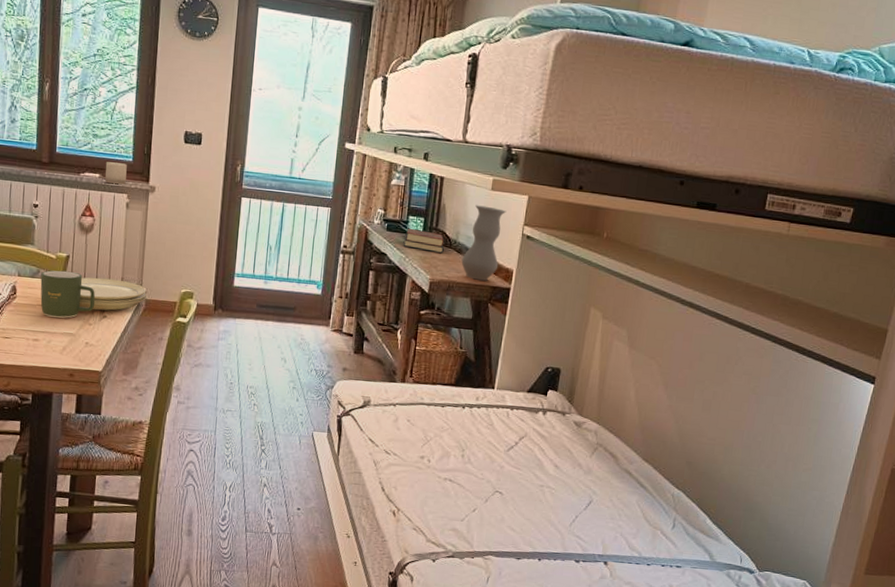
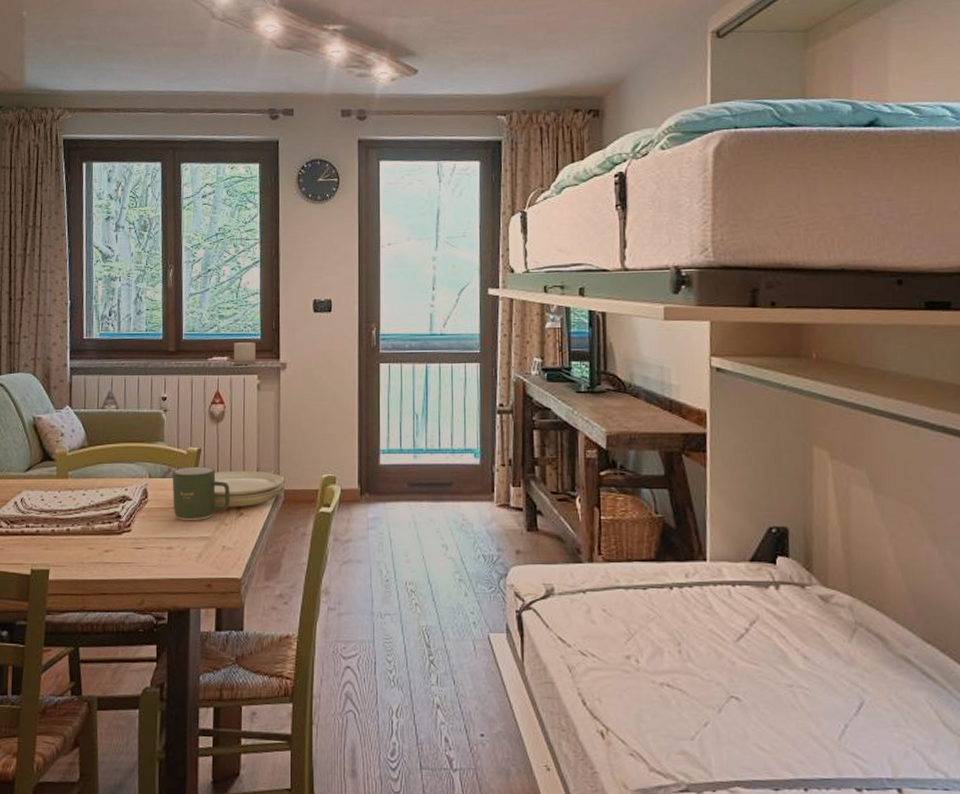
books: present [403,228,444,254] -> none [568,375,618,401]
vase: present [461,205,507,281] -> none [641,339,687,427]

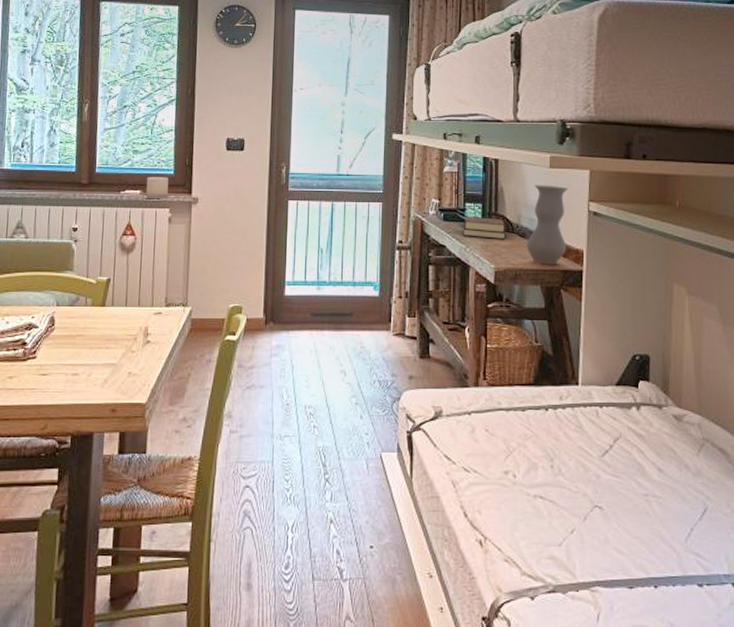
mug: present [172,466,231,521] -> none [80,295,138,348]
plate: present [214,470,286,508] -> none [121,300,193,336]
books: none [568,375,618,401] -> present [462,216,506,240]
vase: none [641,339,687,427] -> present [526,185,569,265]

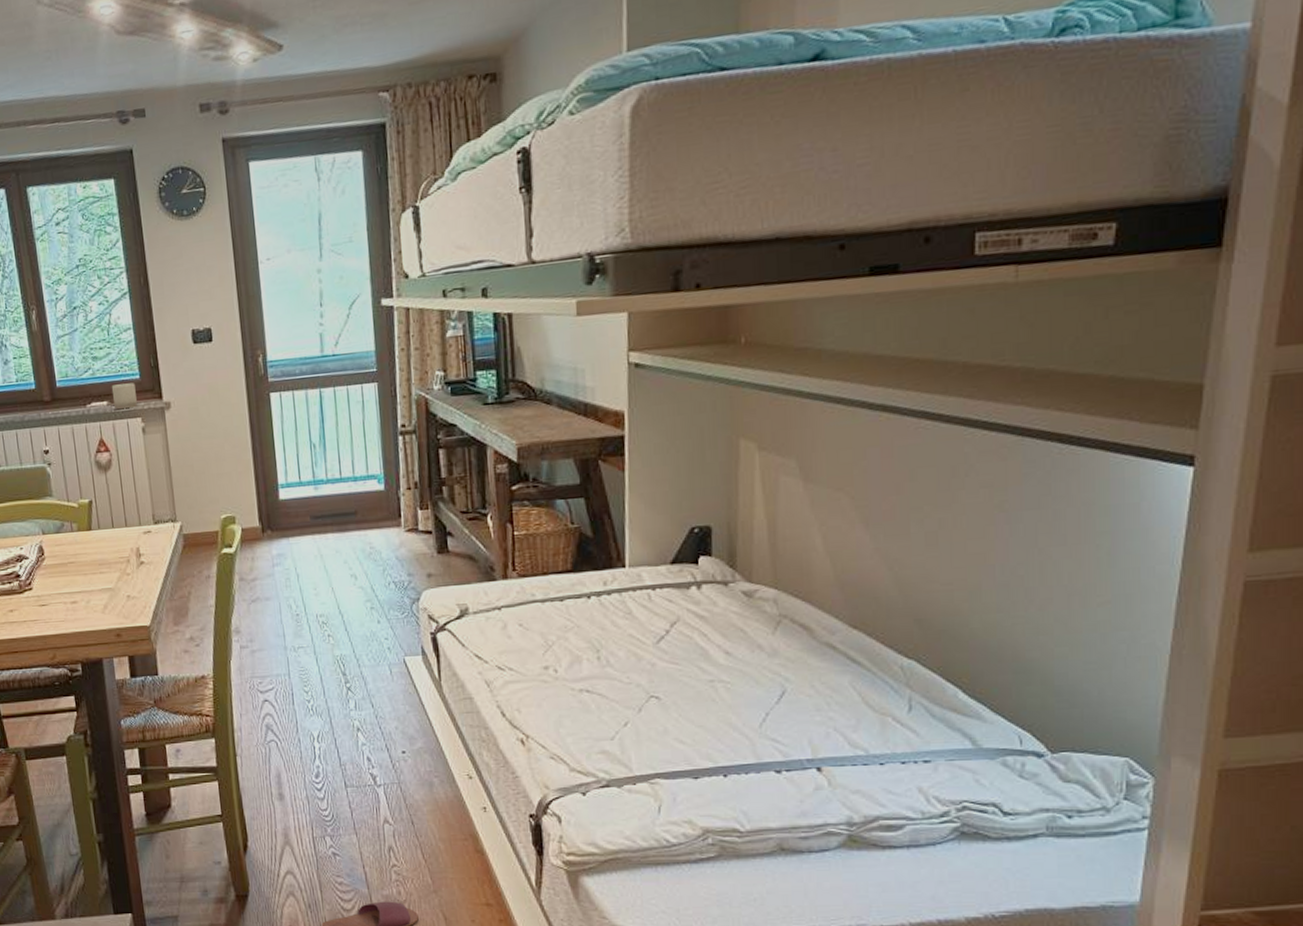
books: present [462,216,506,240] -> none [474,385,528,411]
vase: present [526,185,569,265] -> none [553,337,603,434]

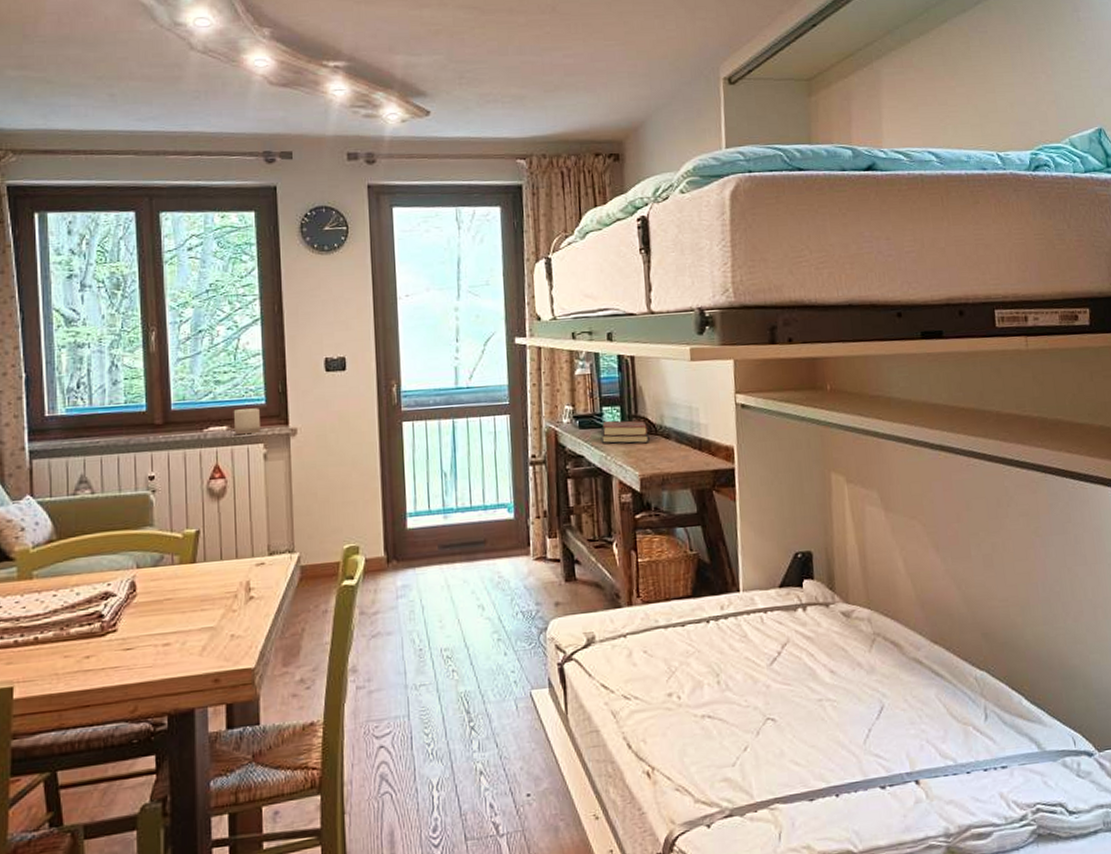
books: none [474,385,528,411] -> present [600,420,650,444]

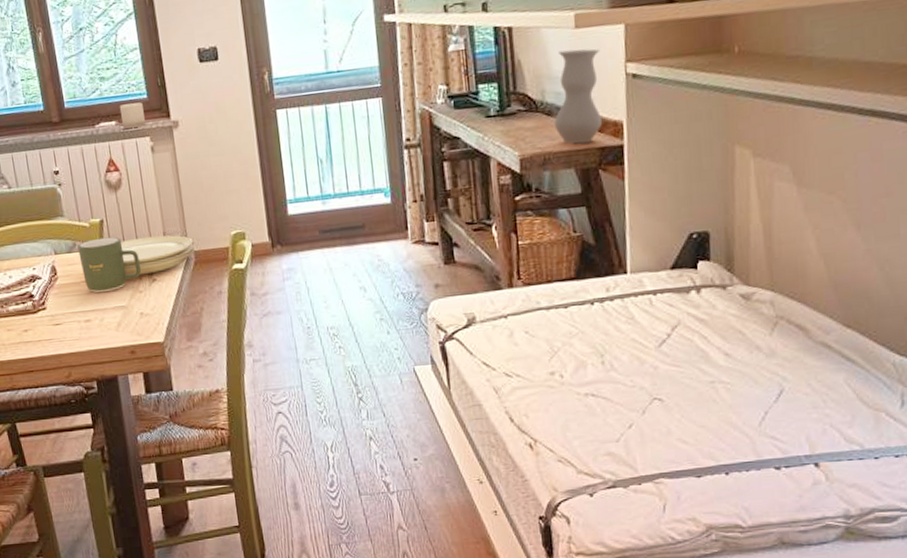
mug: none [165,549,238,613] -> present [77,236,142,293]
plate: none [217,548,302,593] -> present [121,235,196,276]
books: present [600,420,650,444] -> none [477,97,530,124]
vase: none [672,379,716,467] -> present [554,48,603,145]

